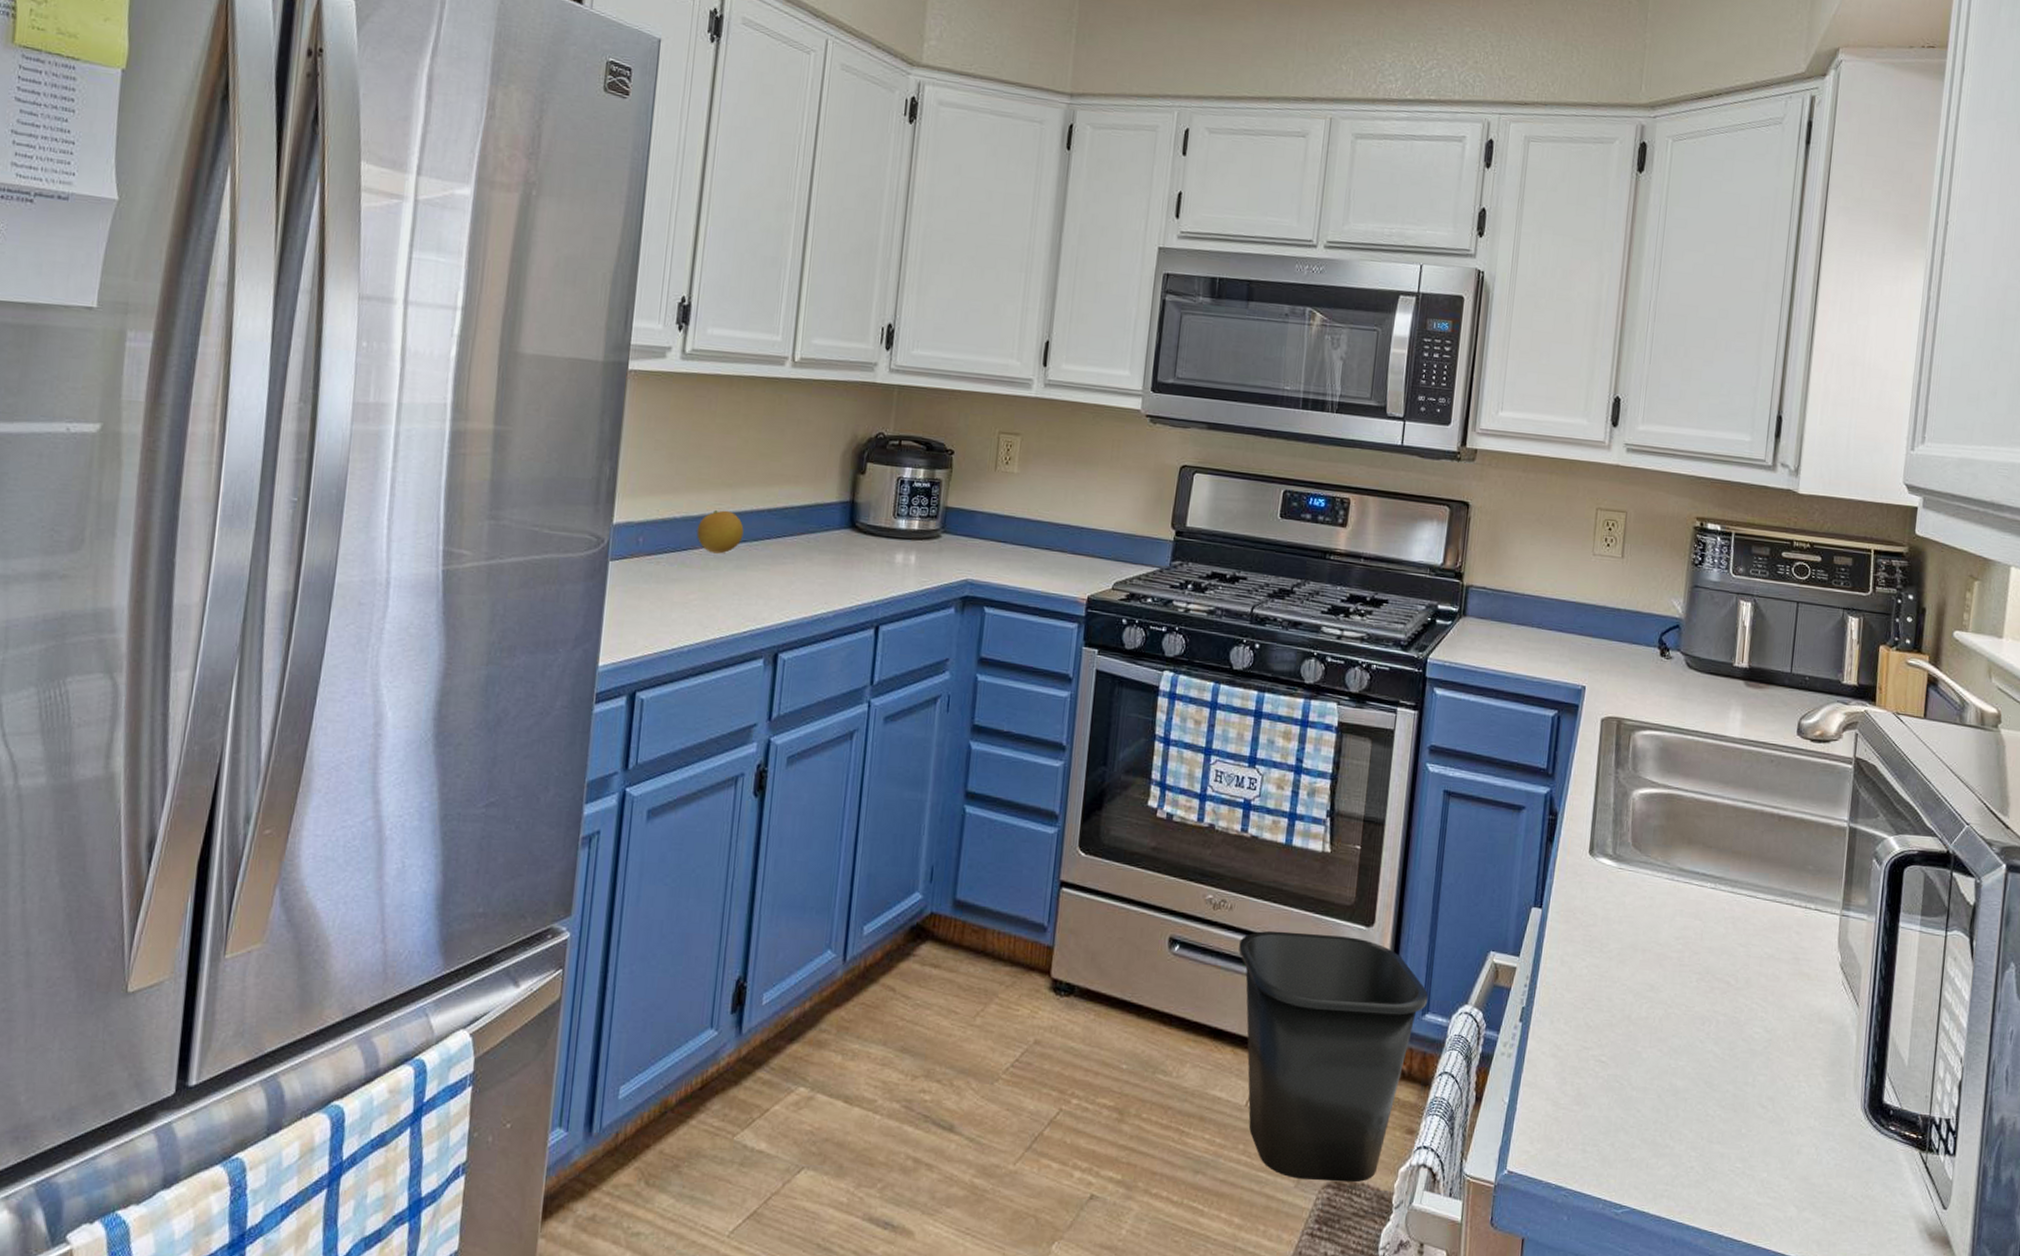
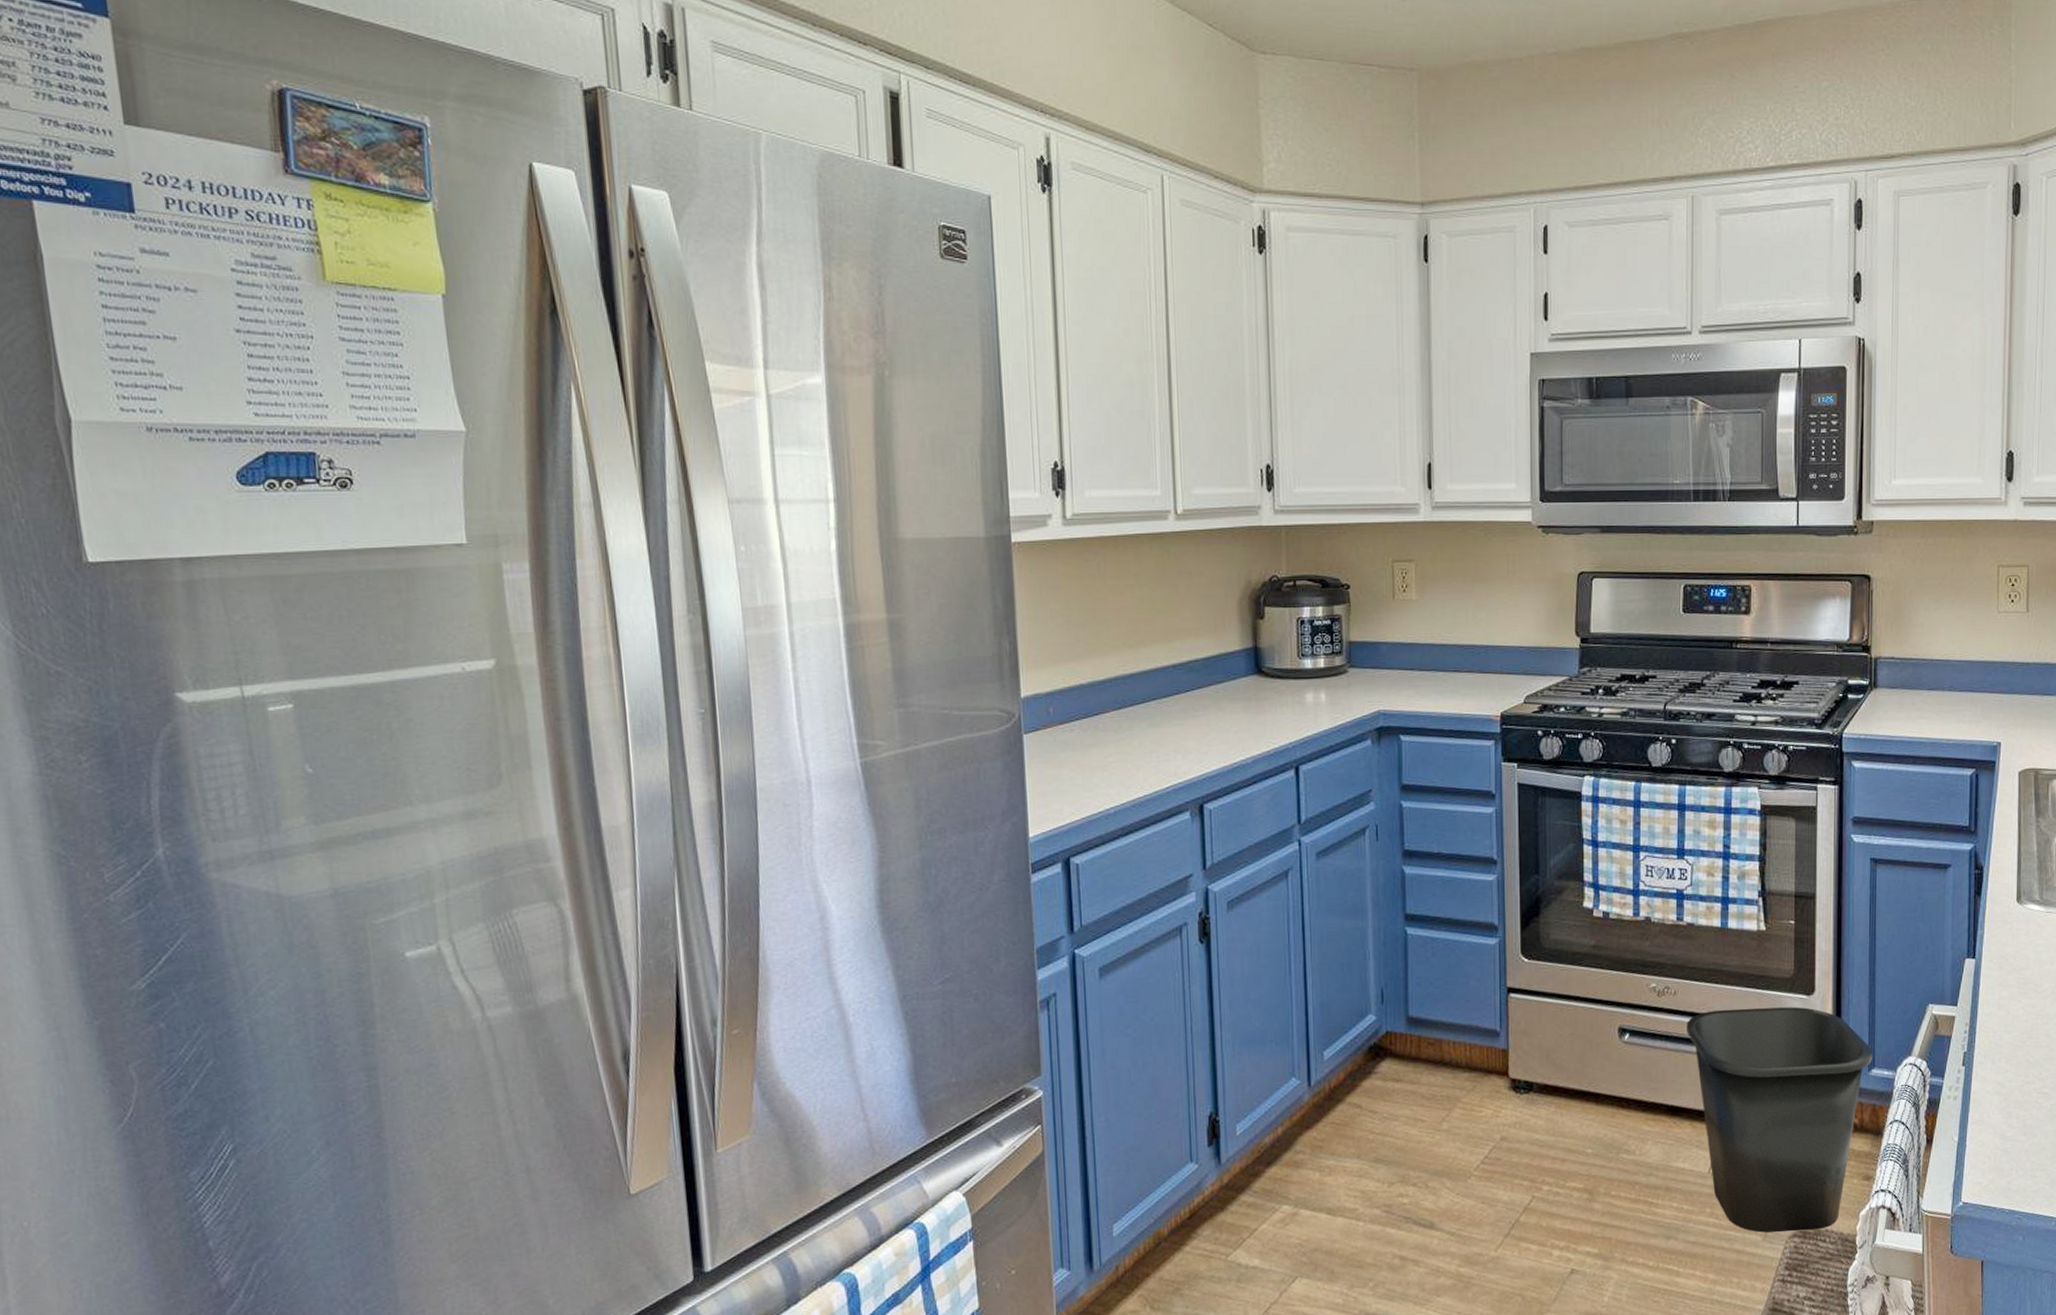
fruit: present [697,509,744,554] -> none [1105,671,1152,715]

